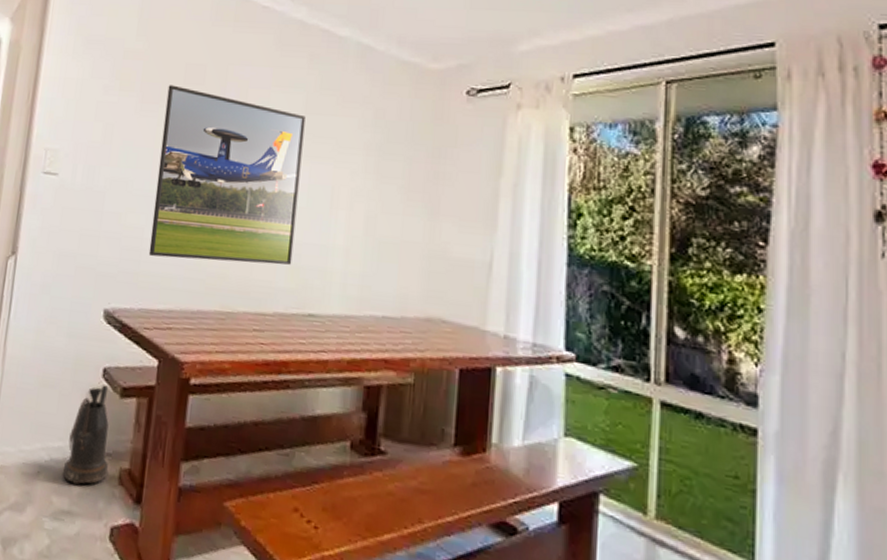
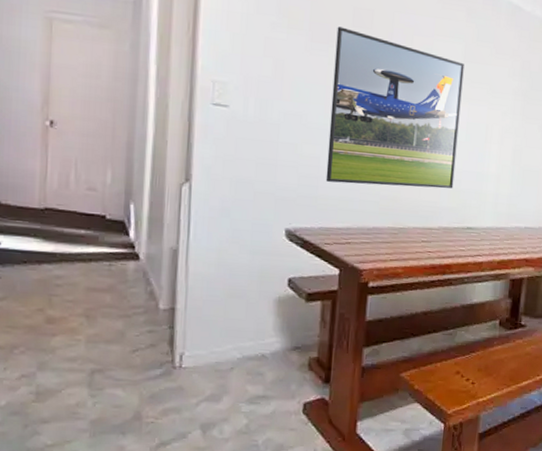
watering can: present [62,385,109,485] -> none [255,292,299,374]

